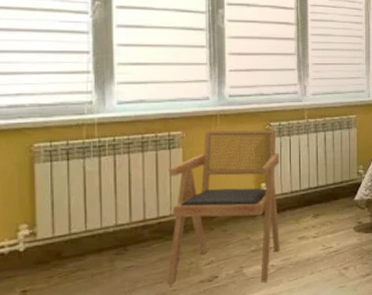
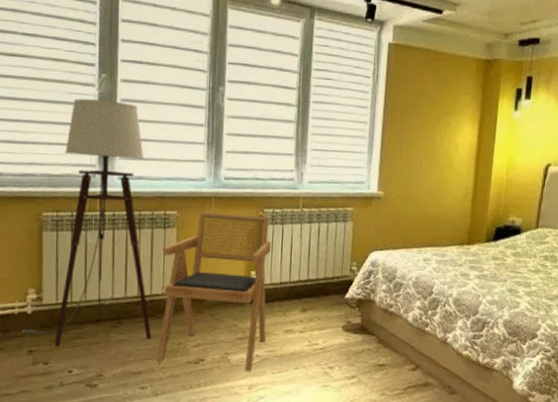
floor lamp: none [14,26,161,284] -> present [22,99,152,348]

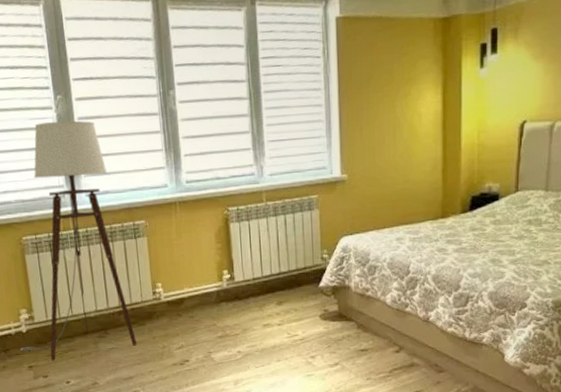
armchair: present [156,212,272,372] -> none [136,215,245,368]

